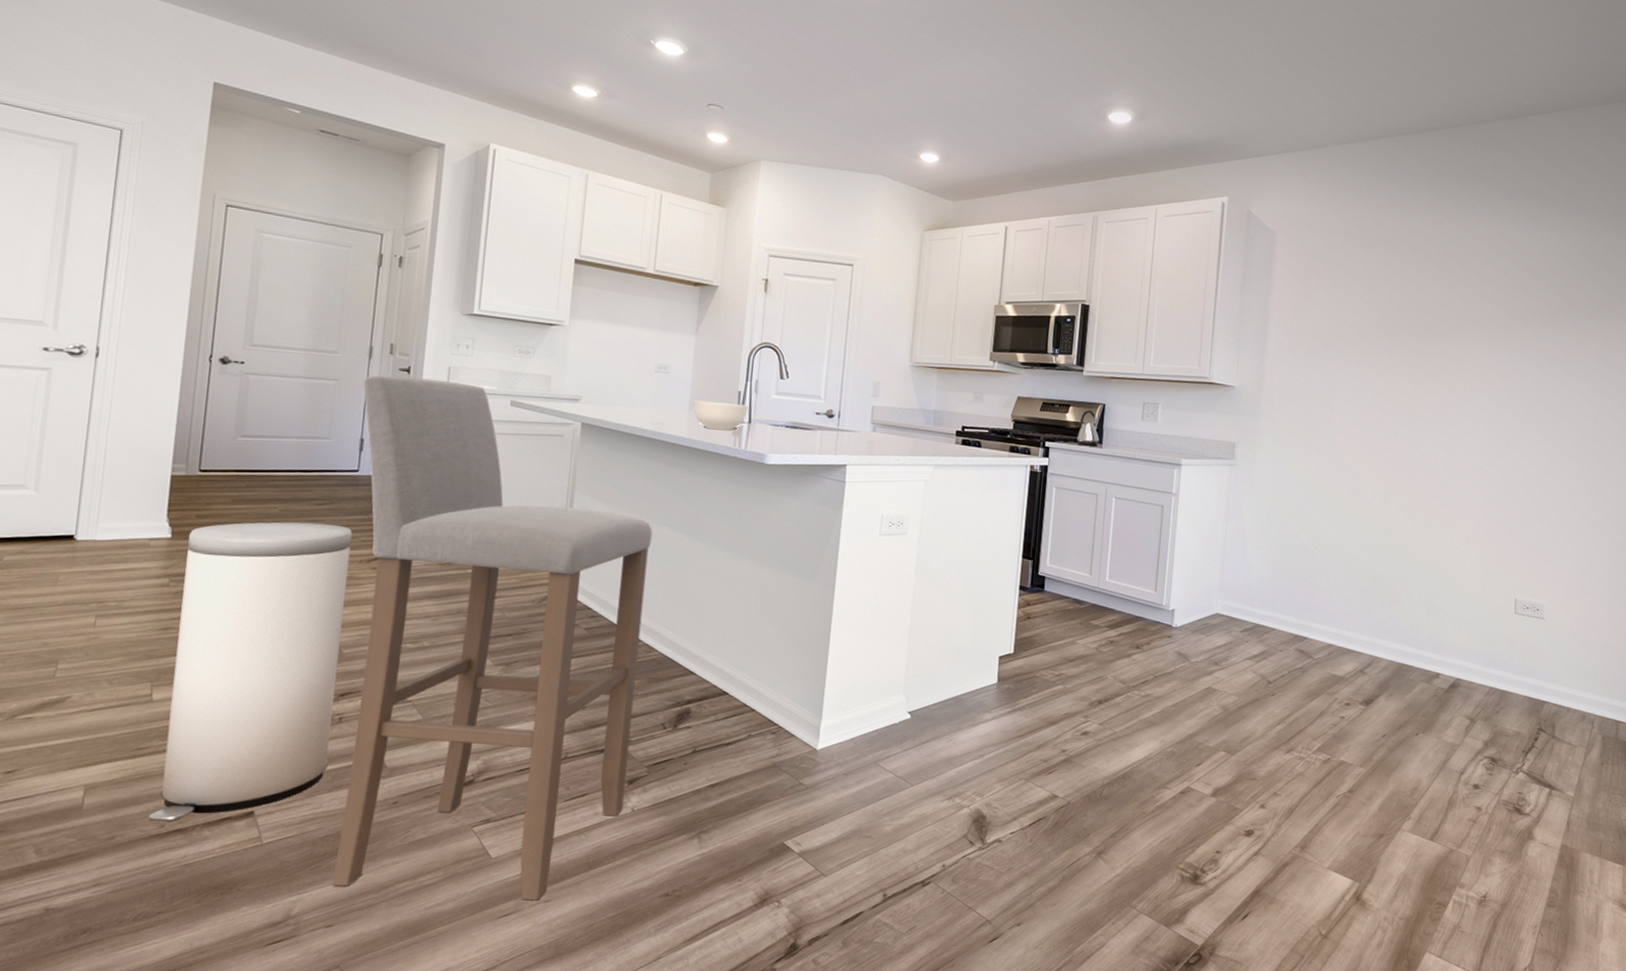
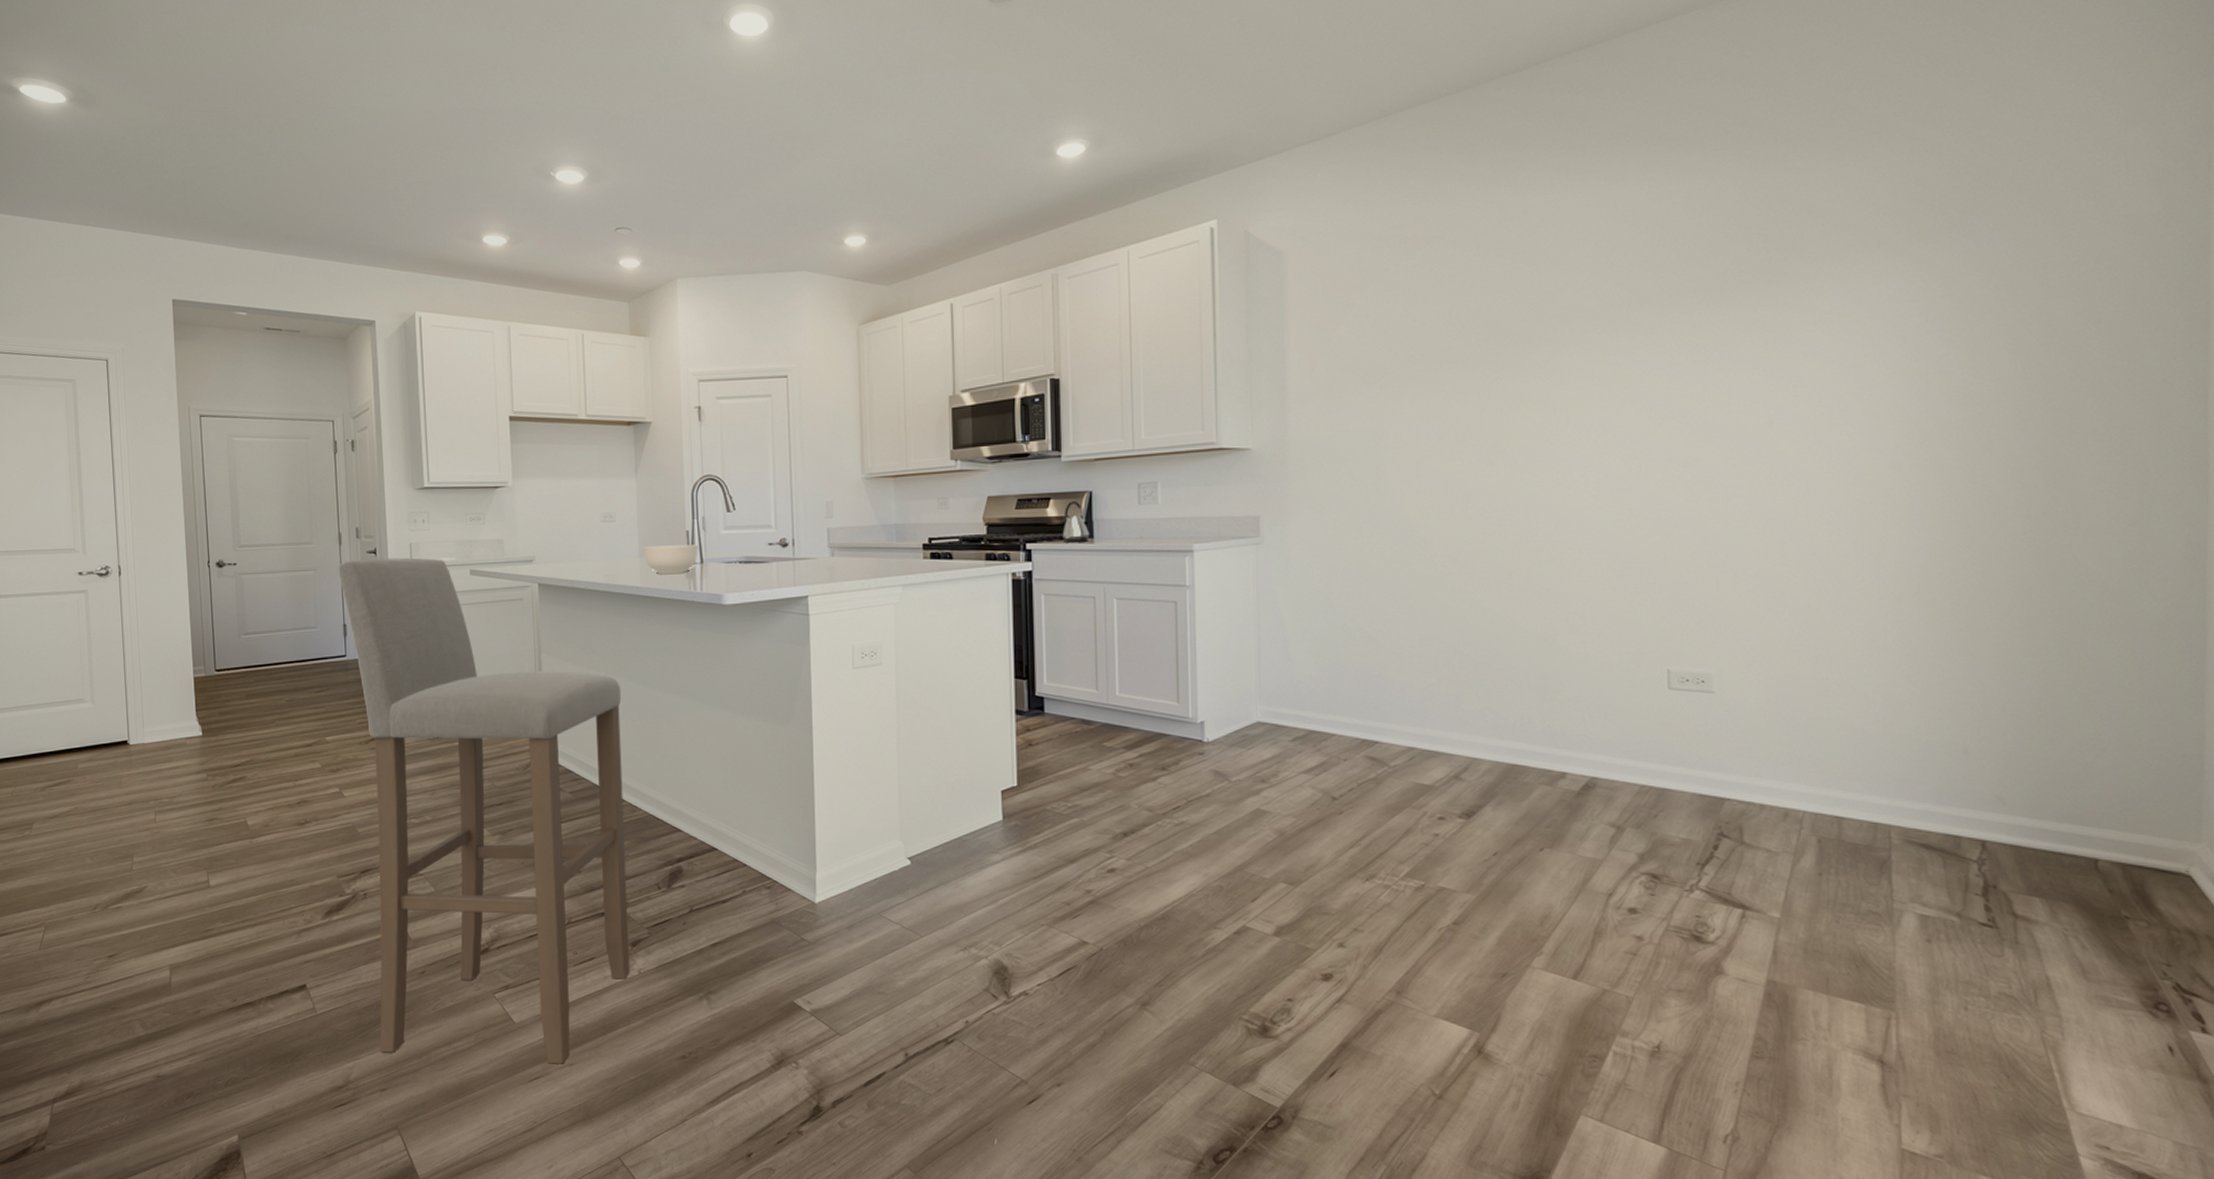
pedal bin: present [148,521,352,823] -> none [216,709,360,997]

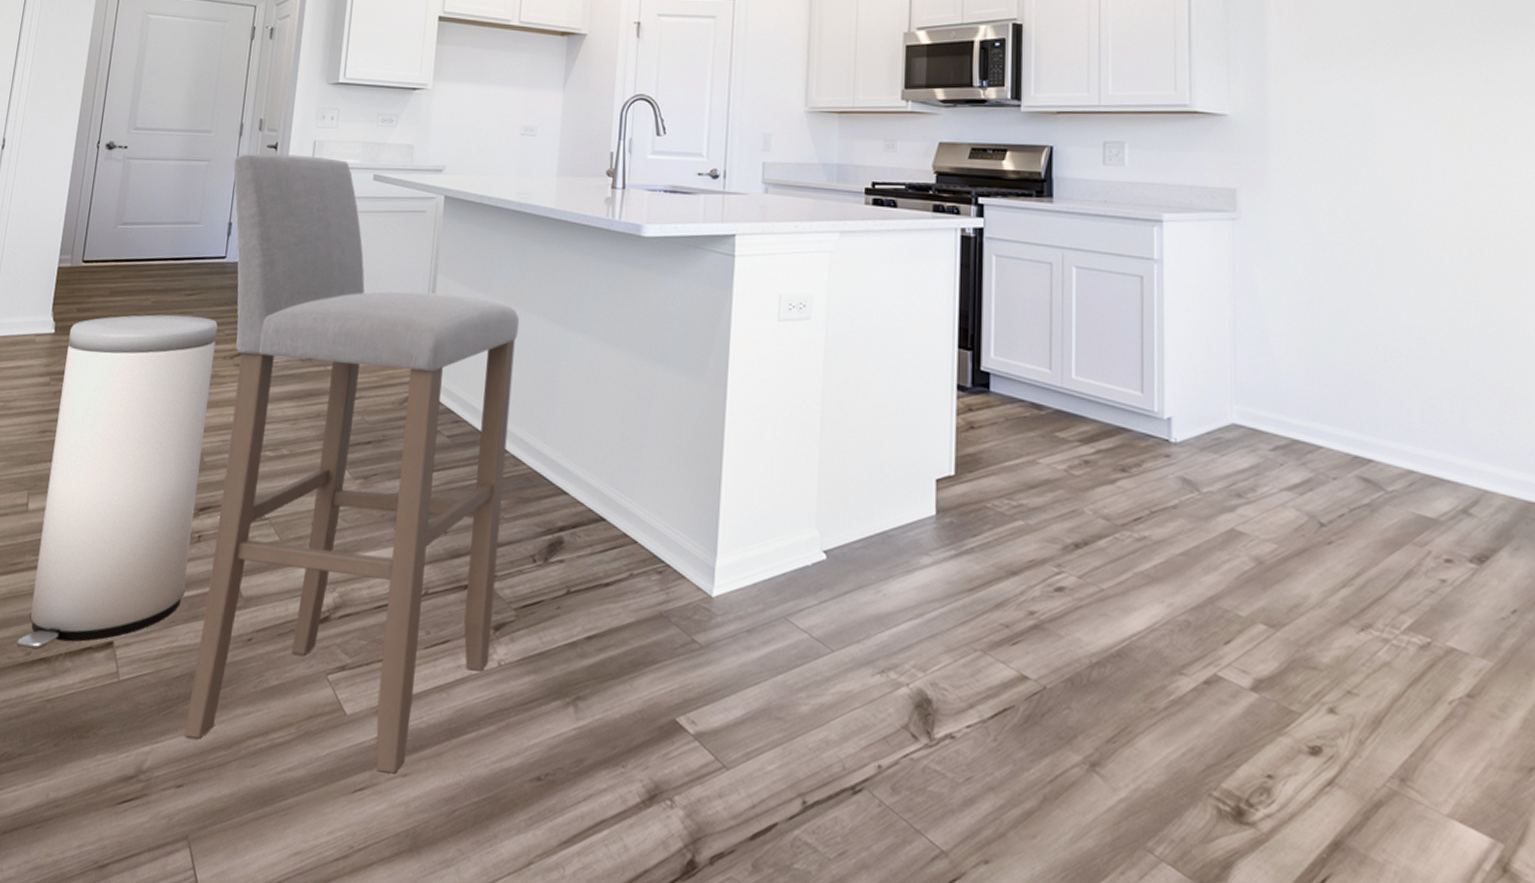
pedal bin: none [216,709,360,997] -> present [16,314,218,650]
bowl: present [642,544,698,575] -> none [561,165,622,199]
kettle: present [1062,501,1090,544] -> none [1018,155,1048,202]

